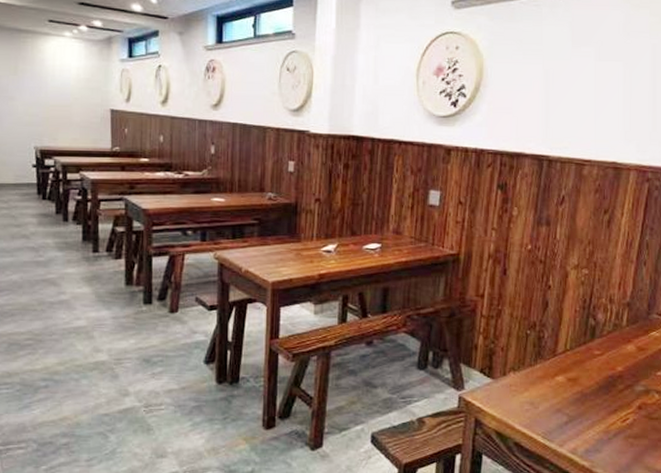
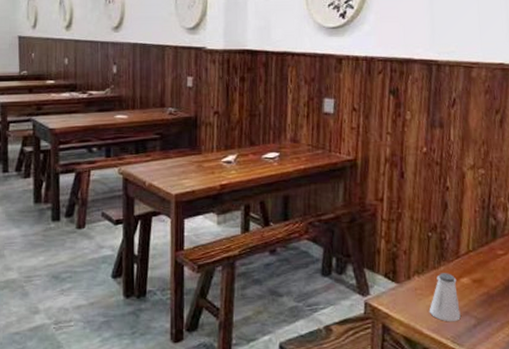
saltshaker: none [522,371,553,419] -> present [429,273,461,322]

